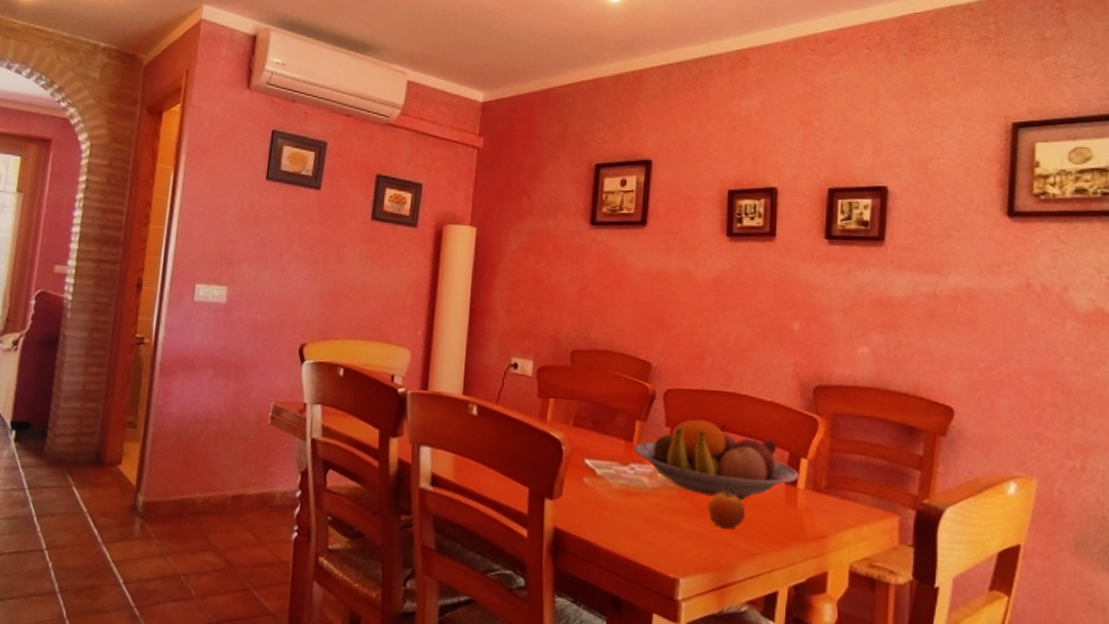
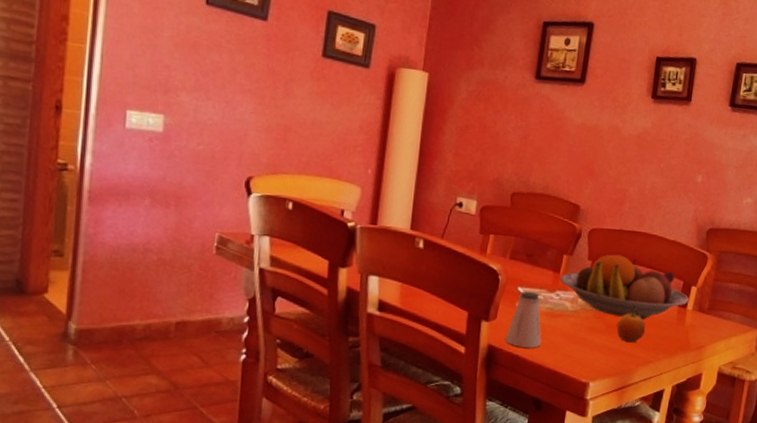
saltshaker: none [573,464,616,533] -> present [505,291,542,348]

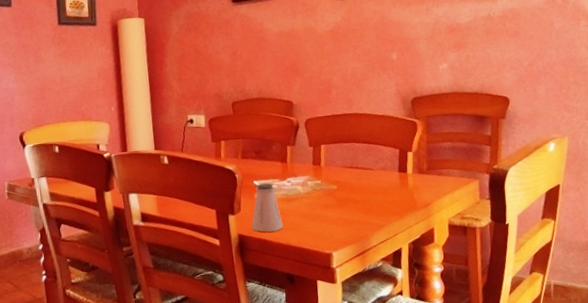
fruit bowl: present [559,254,688,317] -> none [287,137,407,191]
fruit: present [616,305,646,343] -> none [346,178,374,212]

